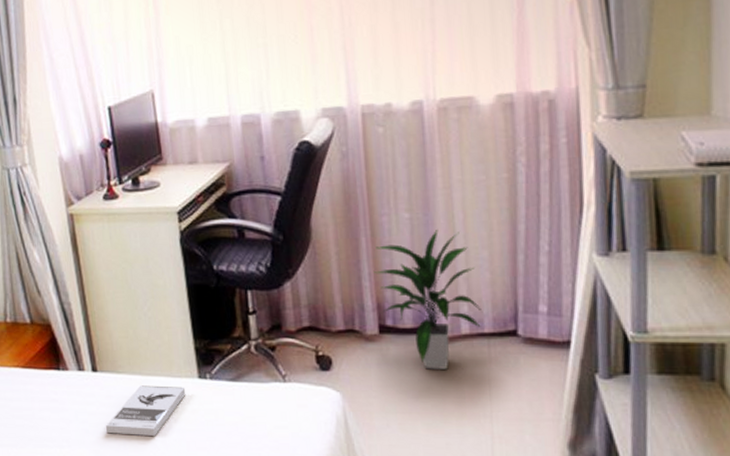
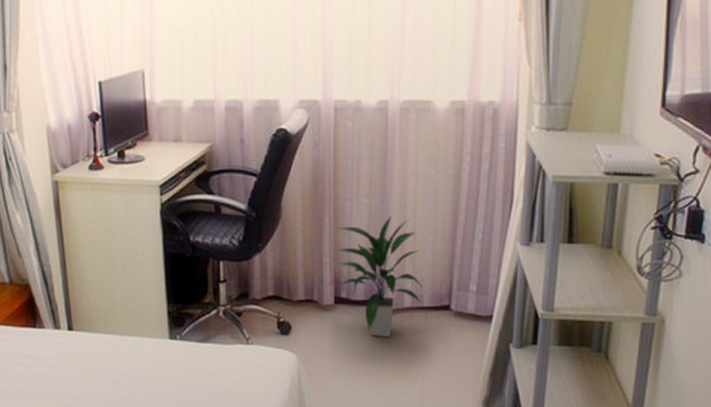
book: present [105,385,186,437] -> none [77,344,157,391]

